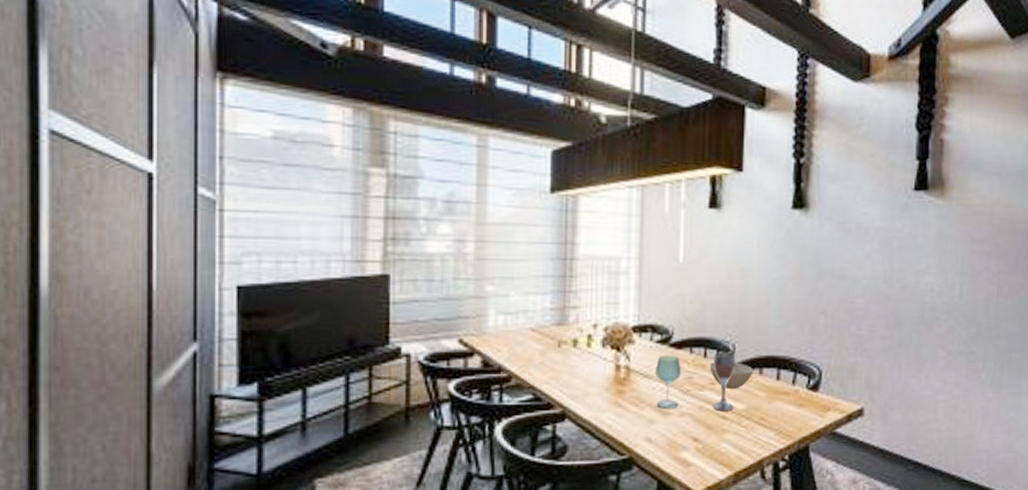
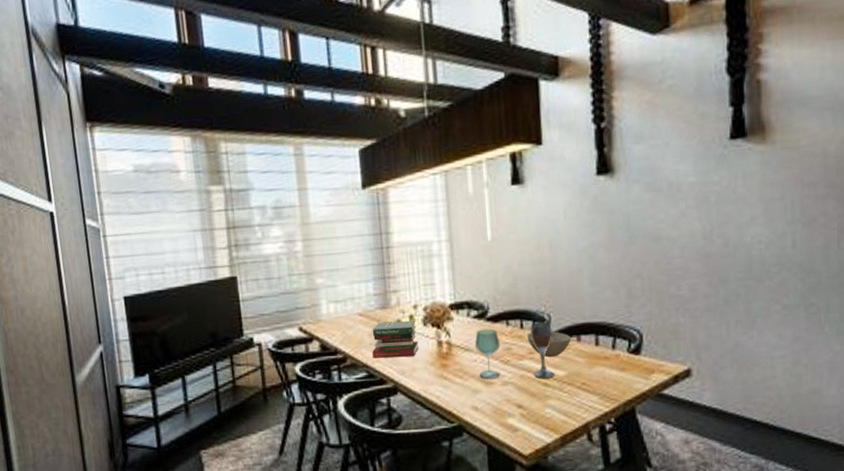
books: none [542,340,595,381] -> present [372,320,419,358]

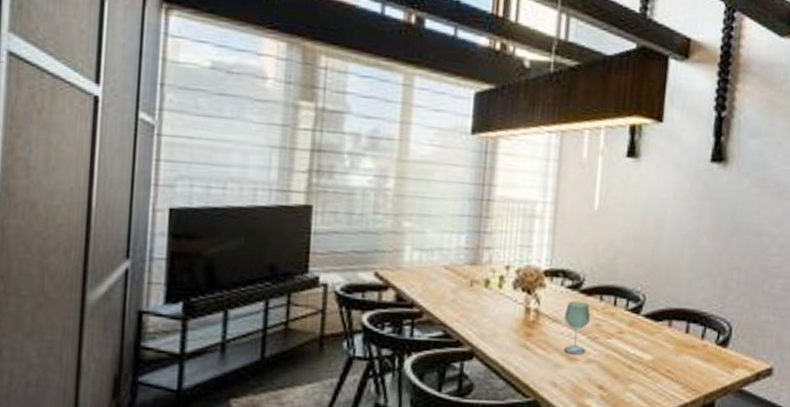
books: present [372,320,419,358] -> none [453,279,506,321]
bowl: present [527,331,572,358] -> none [618,311,663,340]
cup: present [530,322,555,379] -> none [619,301,645,361]

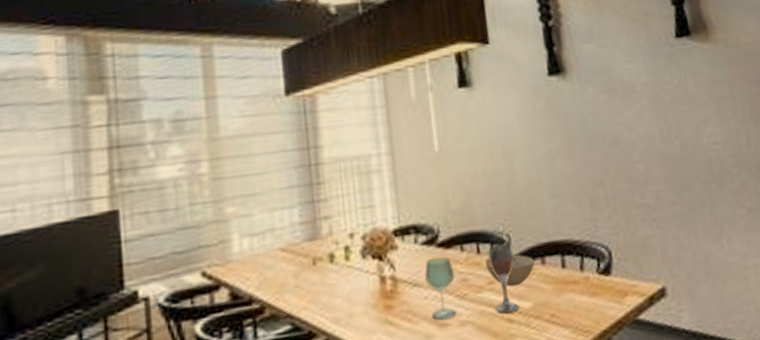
bowl: none [618,311,663,340] -> present [484,254,535,287]
cup: none [619,301,645,361] -> present [488,244,519,314]

